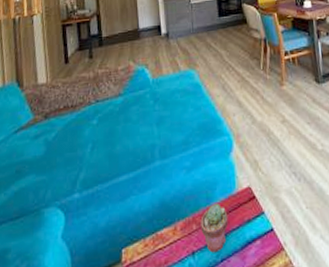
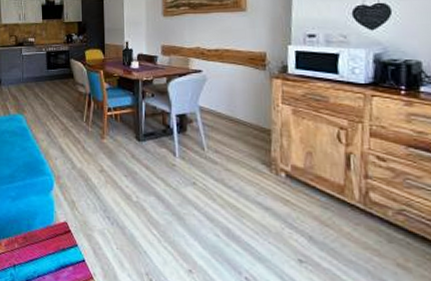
potted succulent: present [200,202,229,253] -> none [22,230,46,270]

